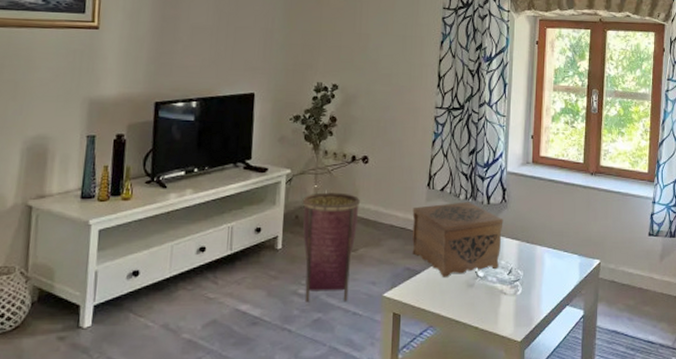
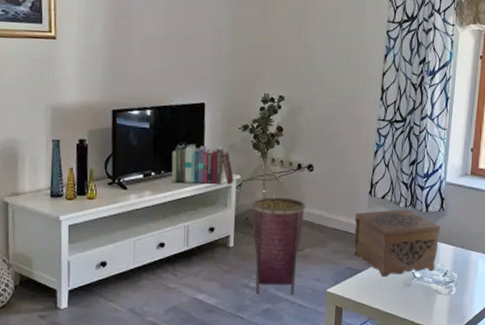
books: none [216,135,284,180] -> present [171,142,234,184]

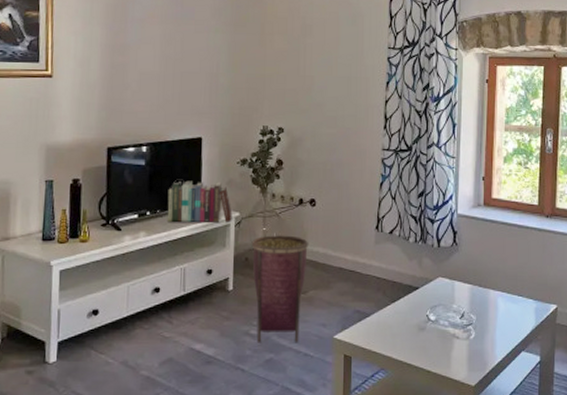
decorative box: present [354,209,441,277] -> none [361,244,455,320]

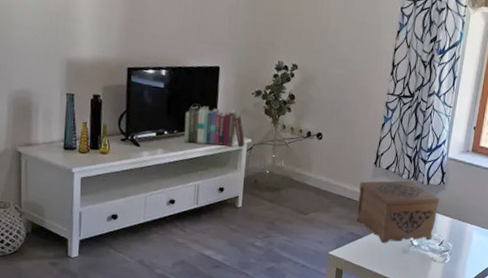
woven basket: present [251,235,309,343] -> none [260,162,314,256]
decorative box: none [361,244,455,320] -> present [356,180,440,243]

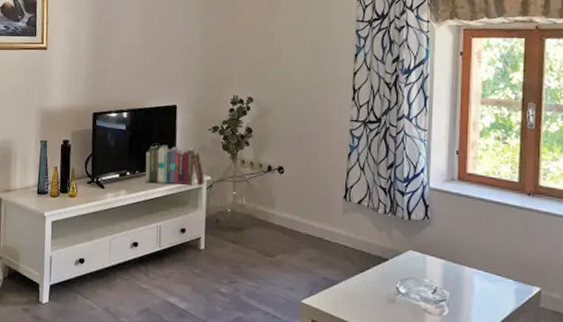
decorative box: present [356,180,440,243] -> none [329,216,426,290]

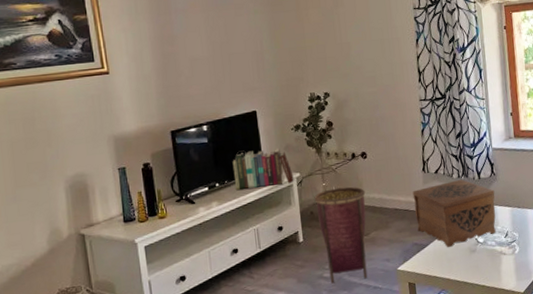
woven basket: none [222,199,278,305] -> present [314,186,368,284]
decorative box: none [329,216,426,290] -> present [412,179,496,247]

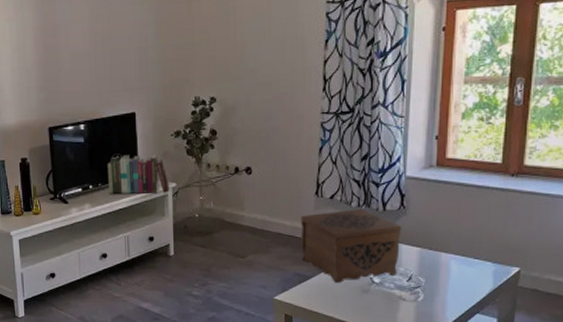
woven basket: present [314,186,368,284] -> none [189,203,247,303]

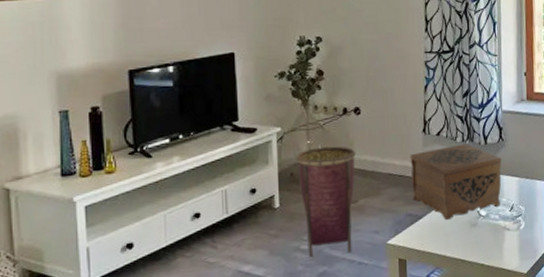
books: present [107,153,170,195] -> none [201,98,274,145]
woven basket: none [189,203,247,303] -> present [296,146,357,258]

